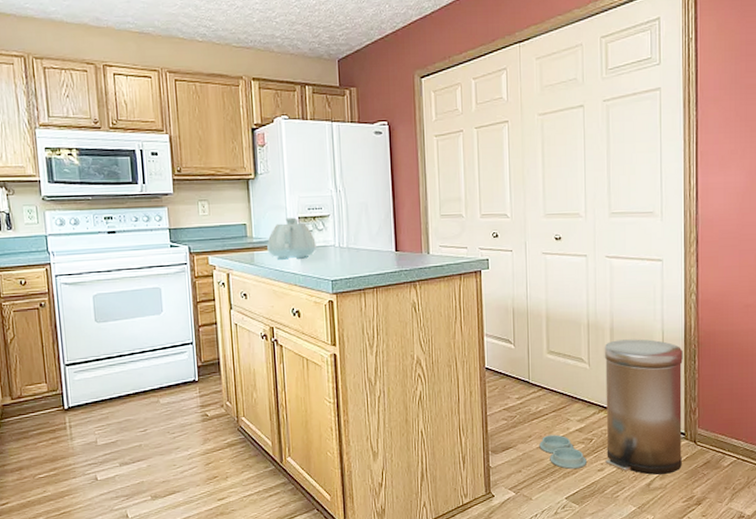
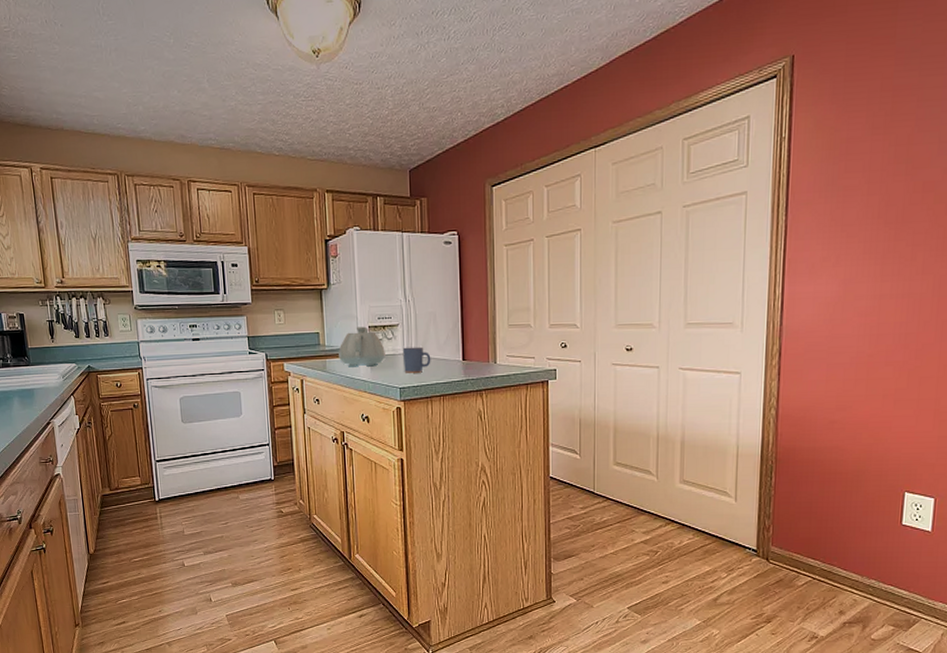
mug: none [333,238,364,265] -> present [402,347,431,373]
pet bowl: present [539,434,587,469] -> none [602,545,651,579]
pedal bin: present [604,339,683,475] -> none [670,453,759,590]

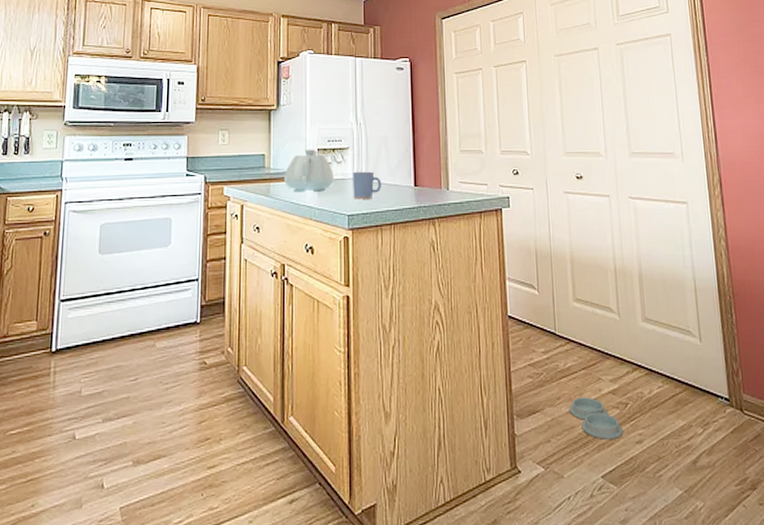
pet bowl: none [602,545,651,579] -> present [569,397,623,440]

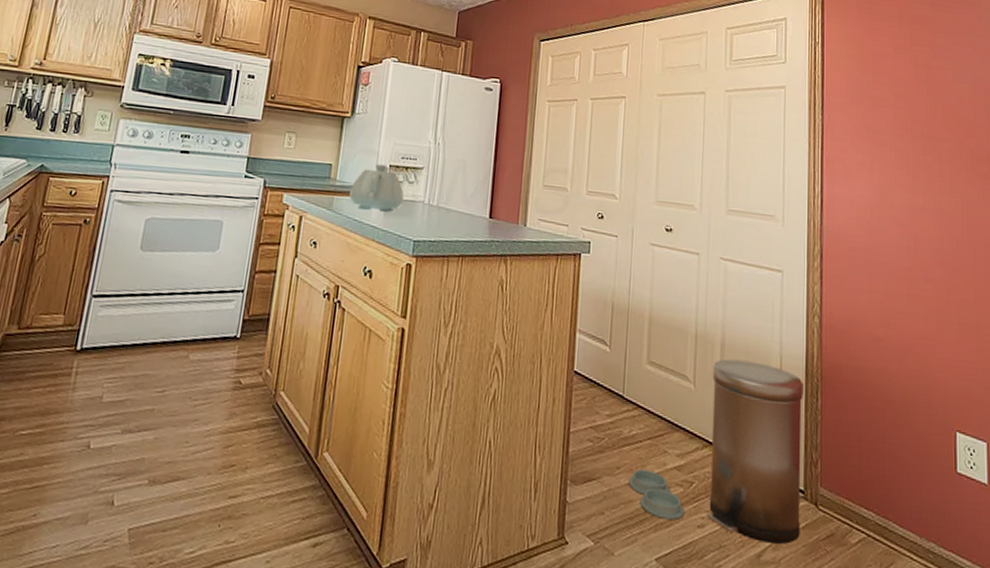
mug: present [352,171,382,199] -> none [422,194,455,226]
pedal bin: none [633,287,730,450] -> present [707,359,804,544]

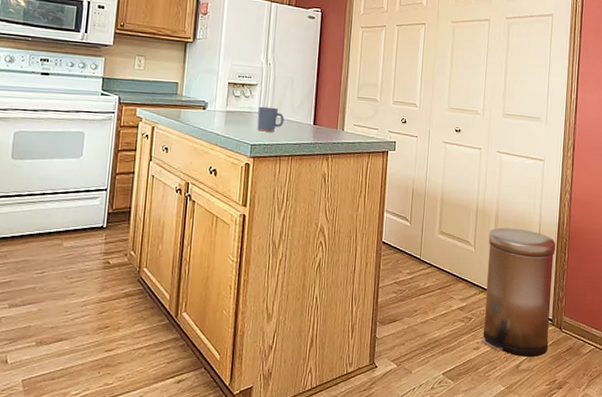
teapot: present [348,164,404,212] -> none [193,82,242,121]
mug: none [422,194,455,226] -> present [257,106,285,132]
pet bowl: present [628,469,684,520] -> none [423,311,465,345]

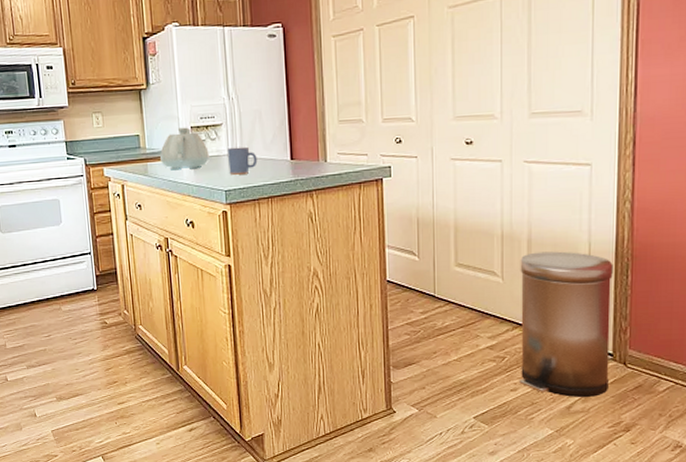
teapot: none [193,82,242,121] -> present [159,127,209,171]

